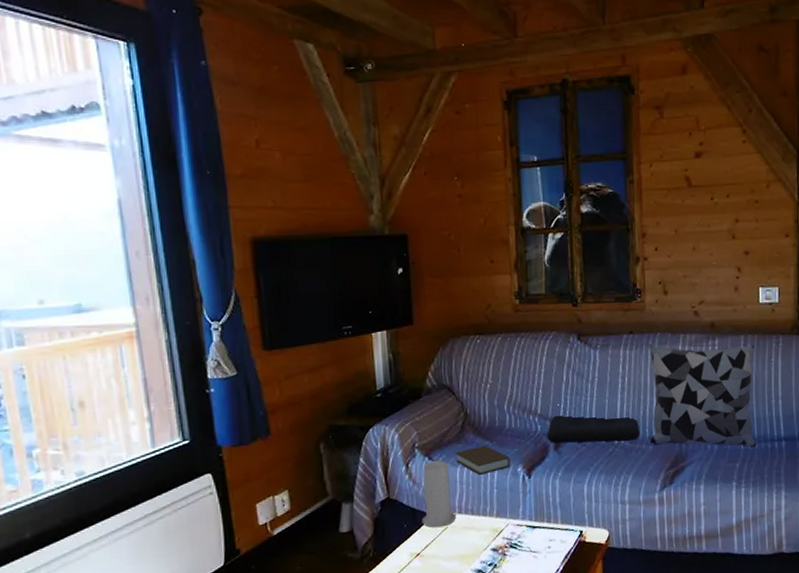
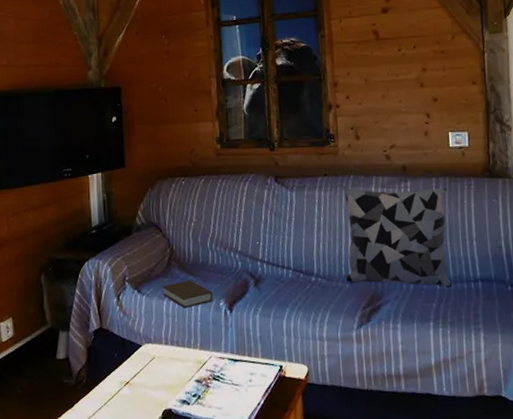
candle: present [421,460,457,528] -> none [131,294,163,358]
cushion: present [547,415,639,443] -> none [247,253,336,280]

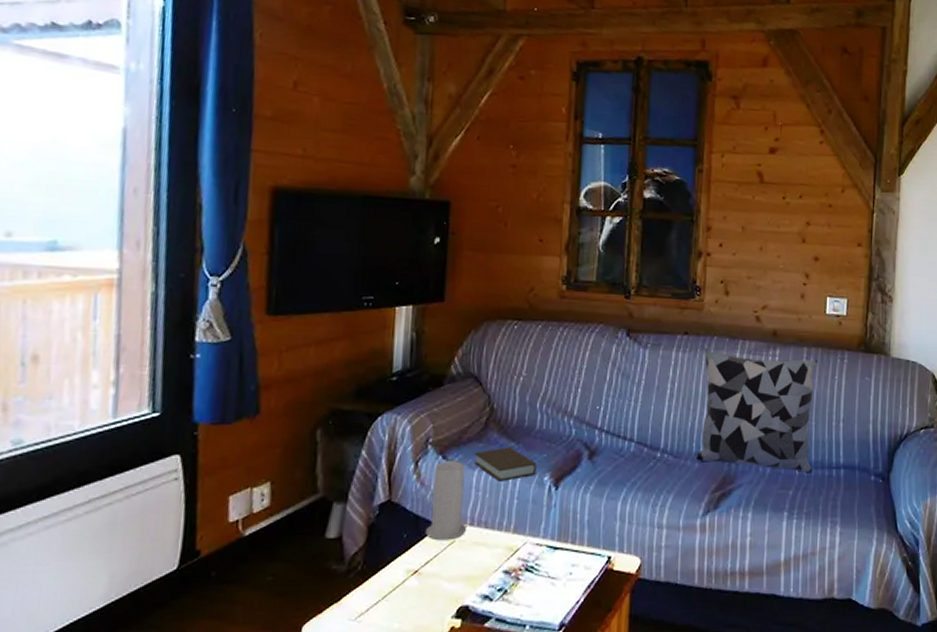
candle: none [131,294,163,358] -> present [425,461,467,541]

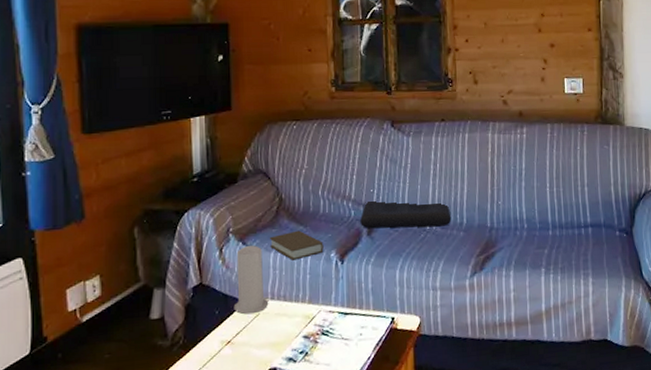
cushion: none [582,419,686,455] -> present [360,201,451,229]
pillow: present [696,349,818,472] -> none [460,132,564,233]

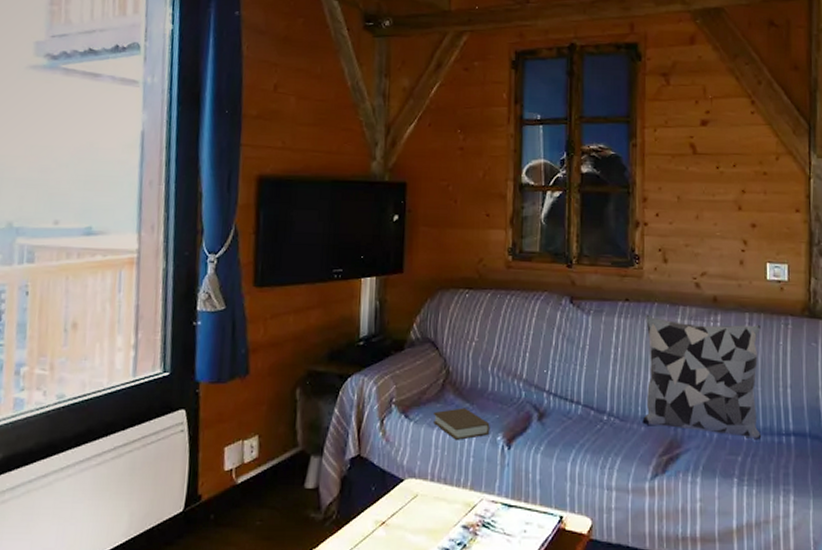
candle: present [233,246,269,315] -> none [391,420,428,495]
cushion: present [360,201,451,229] -> none [531,382,631,418]
pillow: none [460,132,564,233] -> present [642,315,762,439]

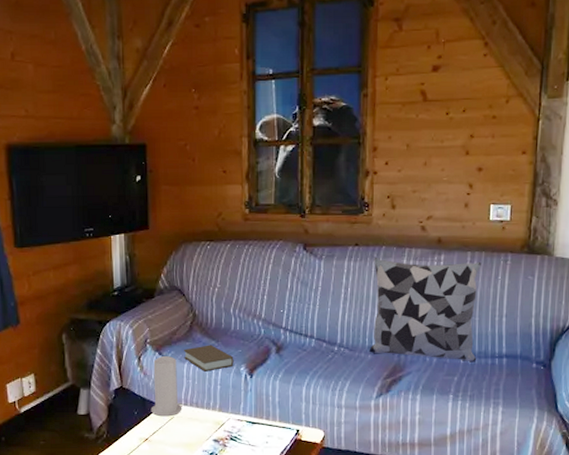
candle: none [391,420,428,495] -> present [150,356,183,417]

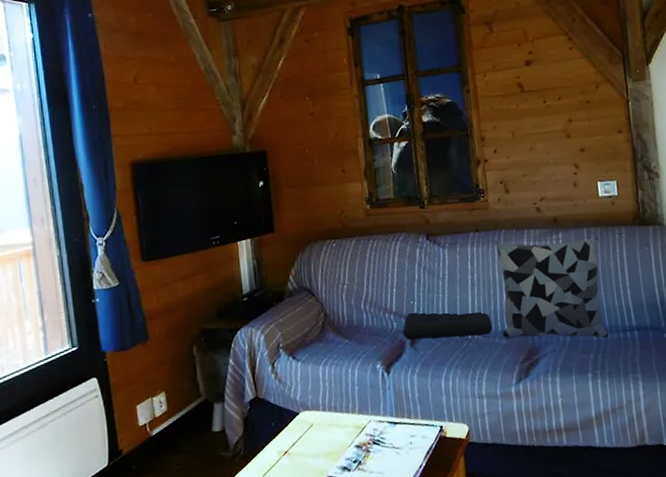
candle: present [150,356,183,417] -> none [287,359,321,426]
book: present [184,345,234,372] -> none [318,343,370,373]
cushion: none [270,320,359,349] -> present [403,312,492,339]

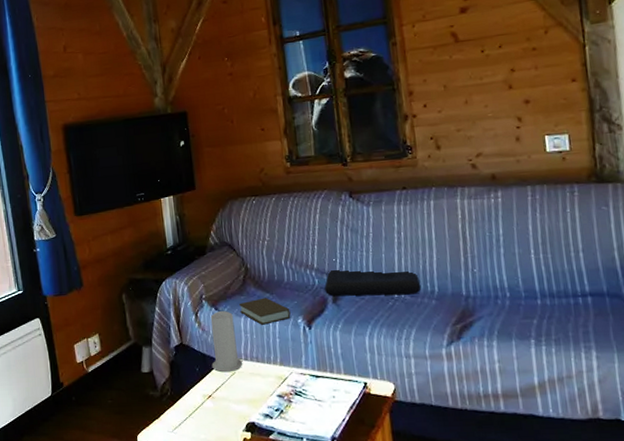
candle: none [287,359,321,426] -> present [210,311,243,373]
book: none [318,343,370,373] -> present [239,297,291,325]
pillow: present [495,237,609,338] -> none [425,195,556,302]

